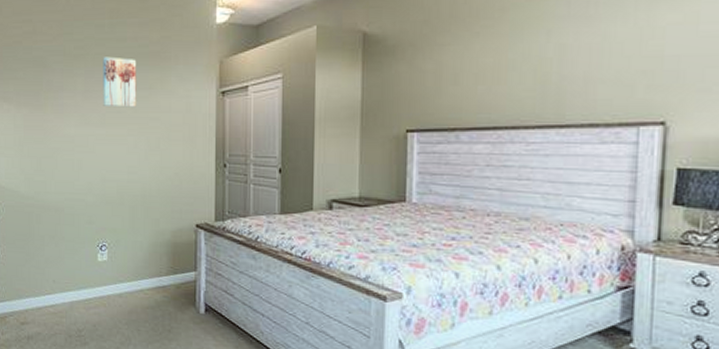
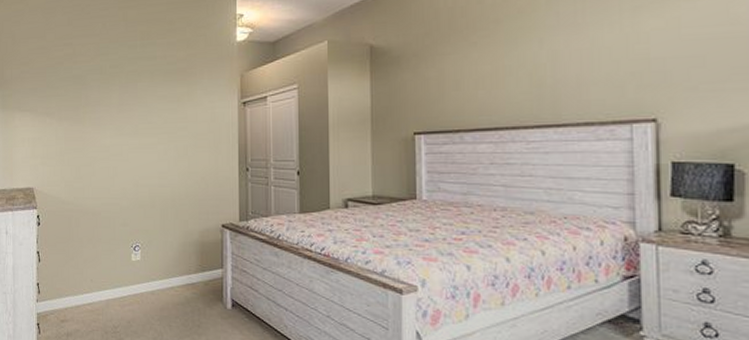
wall art: present [103,56,137,108] -> none [135,73,166,119]

